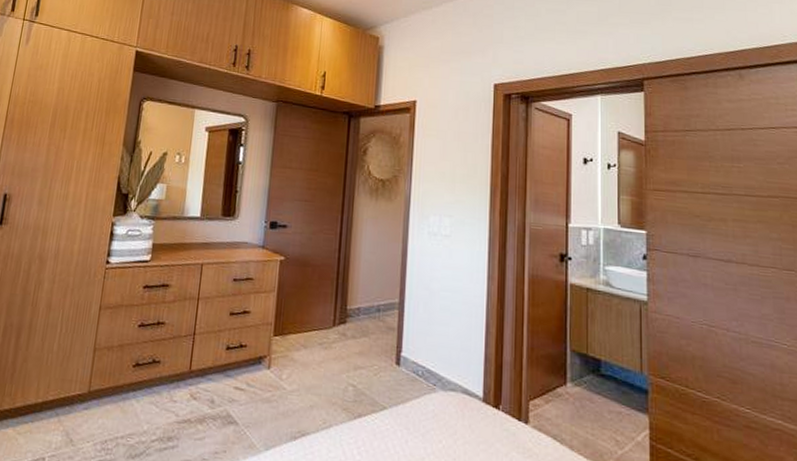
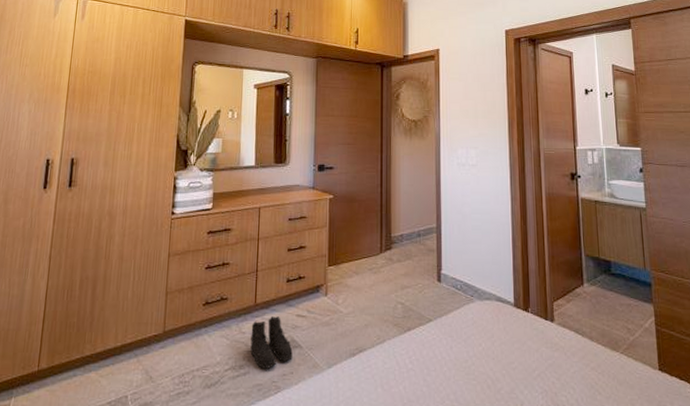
boots: none [180,386,228,444] -> present [250,316,293,369]

